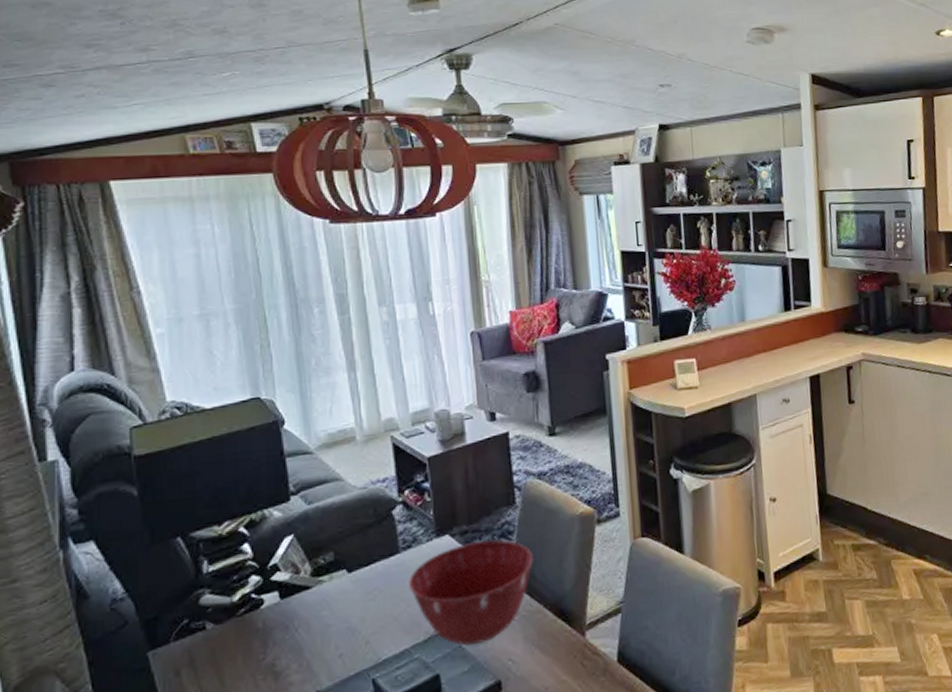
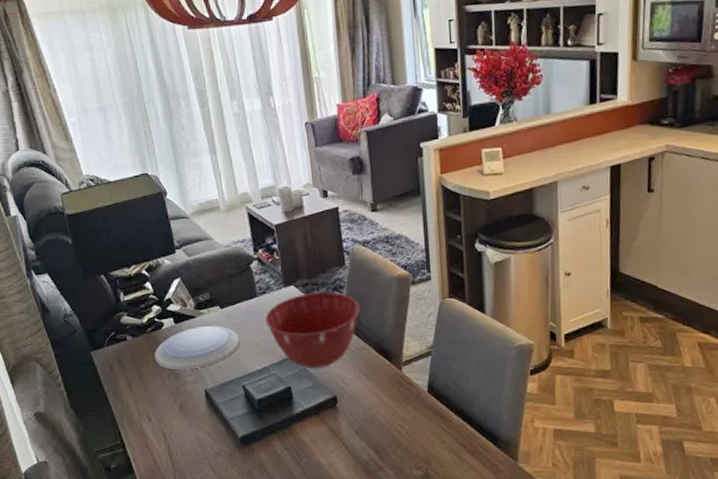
plate: none [245,597,373,667] -> present [154,326,241,370]

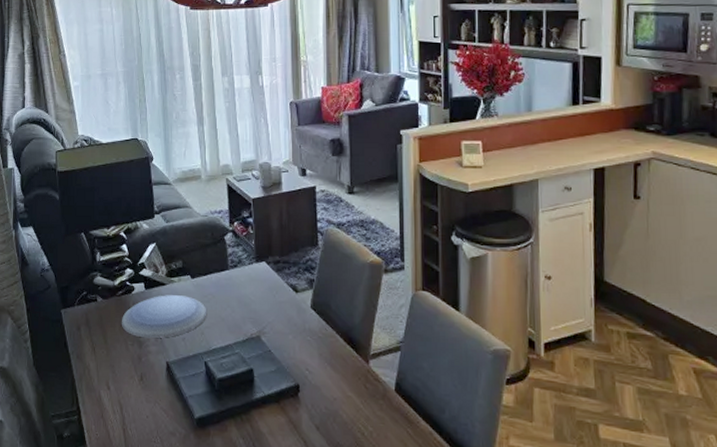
mixing bowl: present [265,292,360,368] -> none [234,271,330,352]

